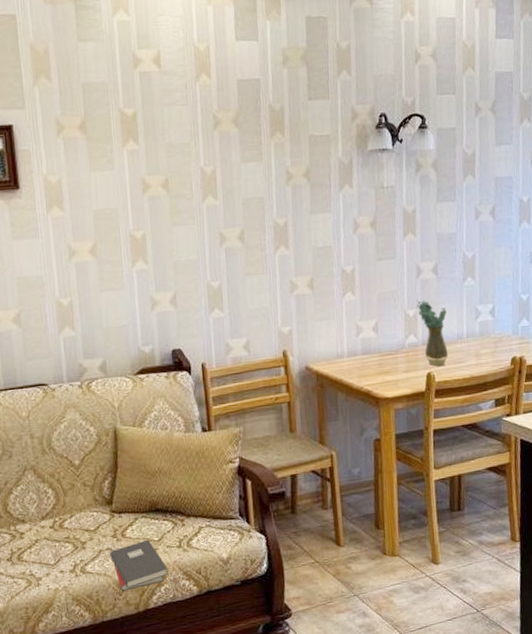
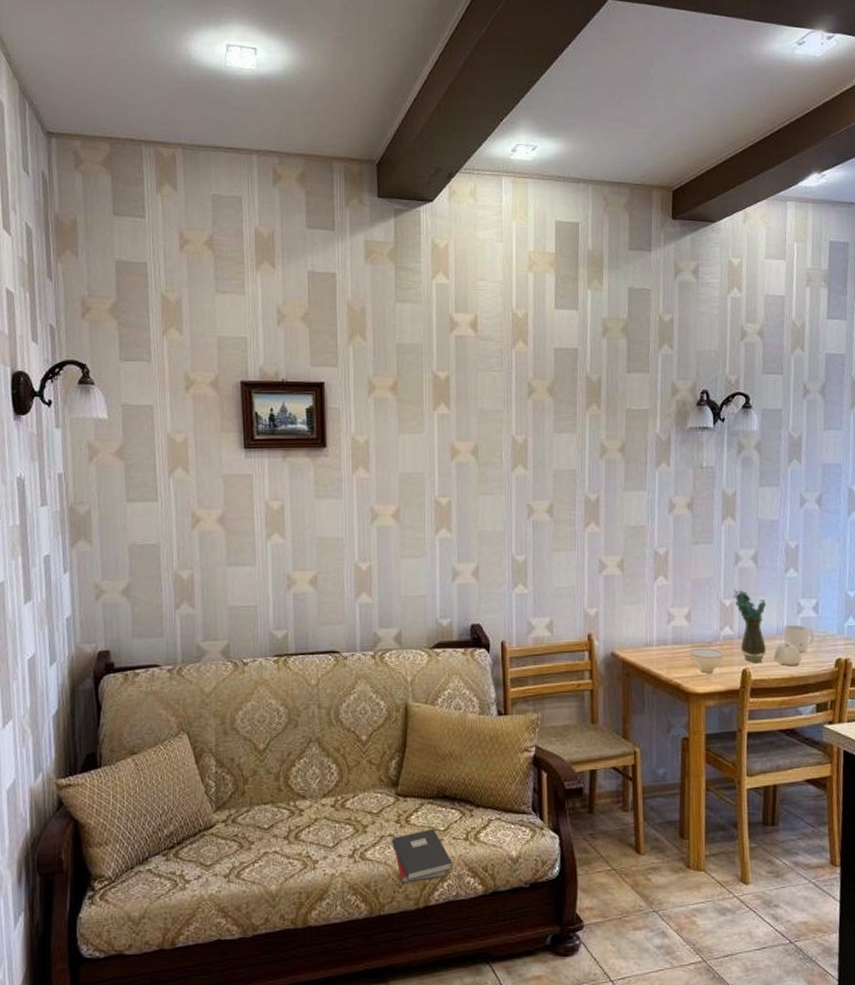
bowl: none [377,355,410,379] -> present [689,647,724,673]
sugar bowl: none [454,345,481,367] -> present [773,641,802,667]
mug: none [463,328,492,354] -> present [783,624,815,653]

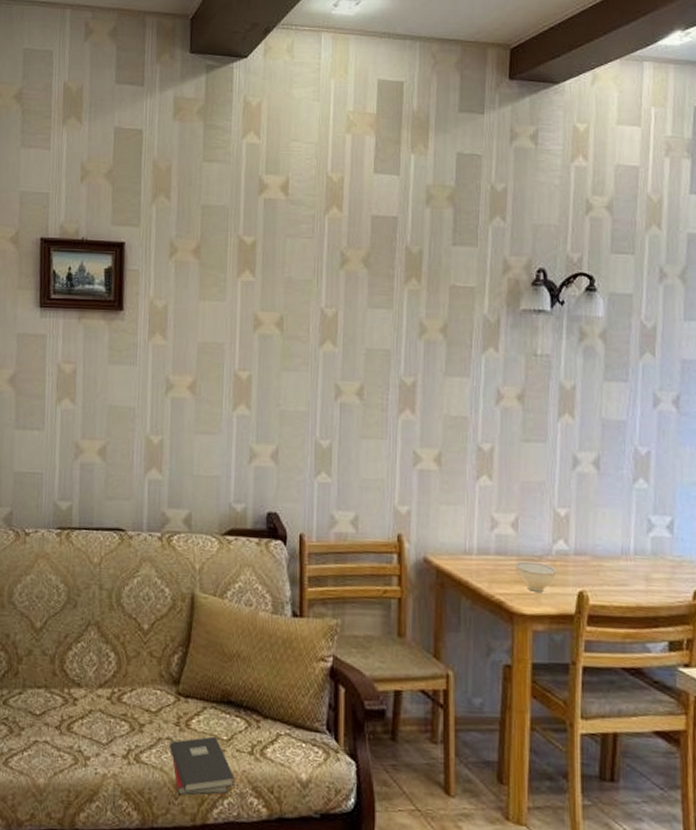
vase: present [733,588,766,664] -> none [569,496,608,586]
sugar bowl: present [773,641,802,667] -> none [616,563,651,594]
mug: present [783,624,815,653] -> none [629,543,668,579]

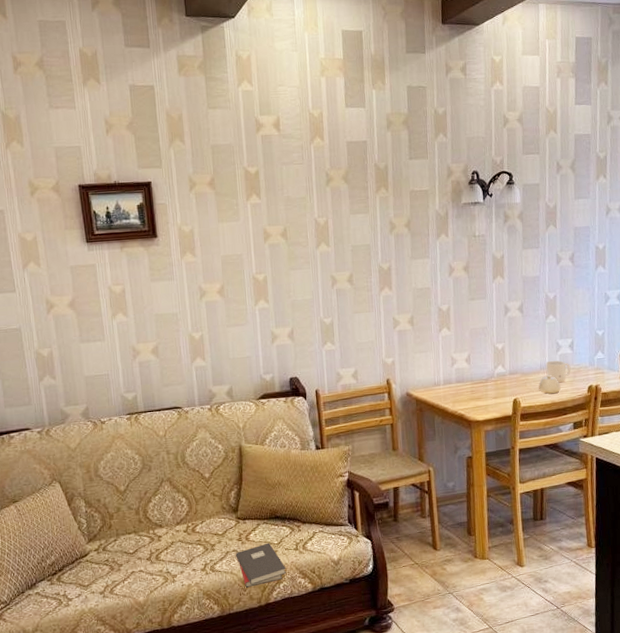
bowl: present [514,561,556,592] -> none [469,383,498,404]
sugar bowl: none [616,563,651,594] -> present [538,374,561,394]
mug: none [629,543,668,579] -> present [545,360,571,383]

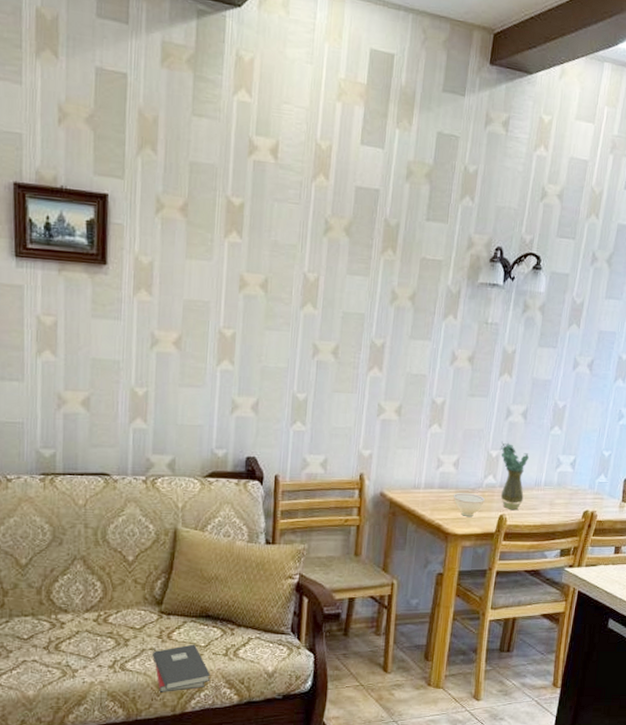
bowl: none [469,383,498,404] -> present [453,493,485,516]
vase: none [504,334,532,394] -> present [500,441,529,511]
sugar bowl: present [538,374,561,394] -> none [528,492,554,515]
mug: present [545,360,571,383] -> none [540,477,568,504]

